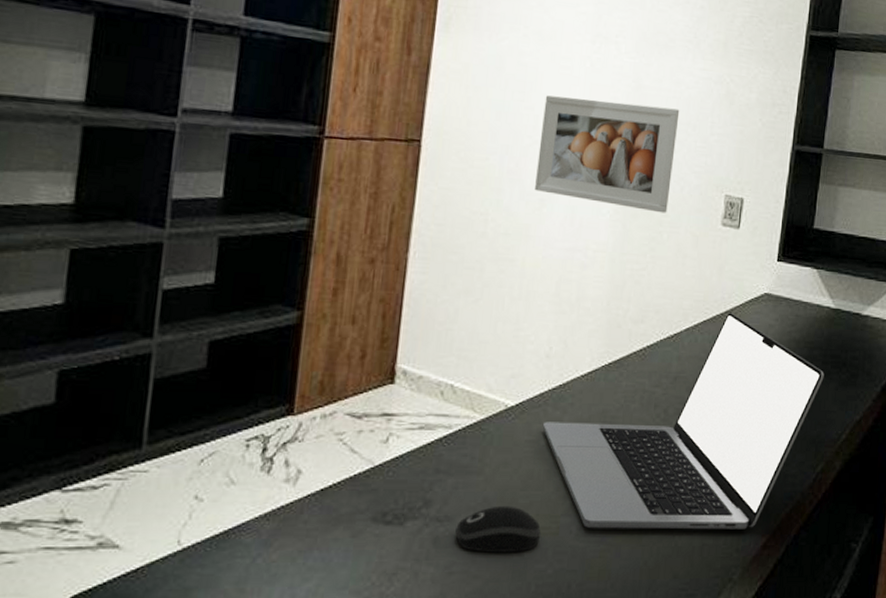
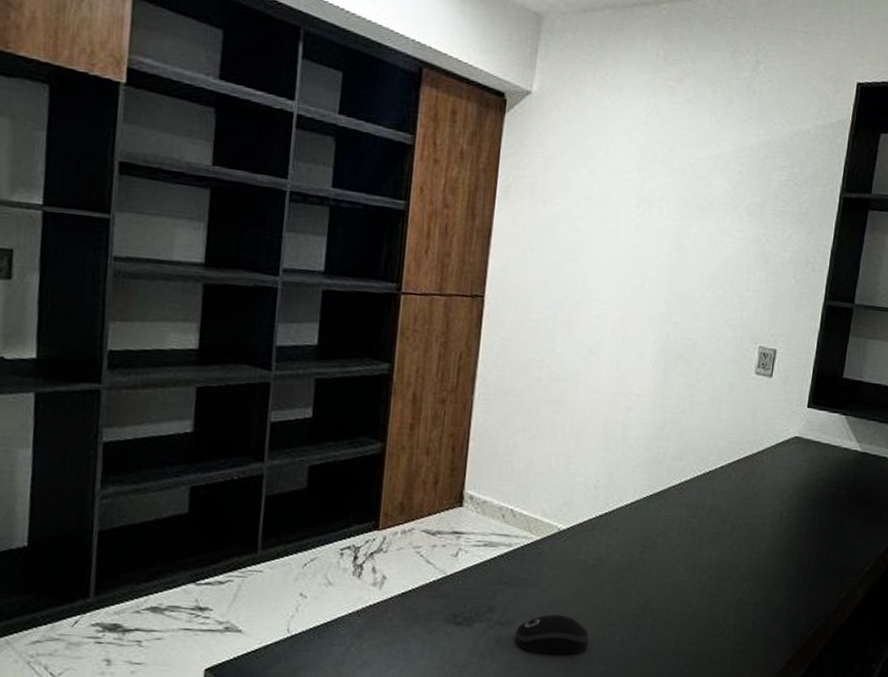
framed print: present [535,95,680,213] -> none [584,255,718,362]
laptop: present [542,313,824,530] -> none [590,453,850,646]

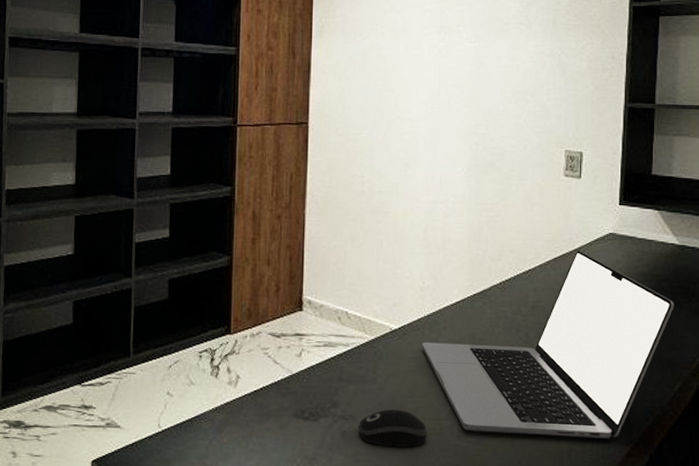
laptop: none [590,453,850,646] -> present [421,251,674,439]

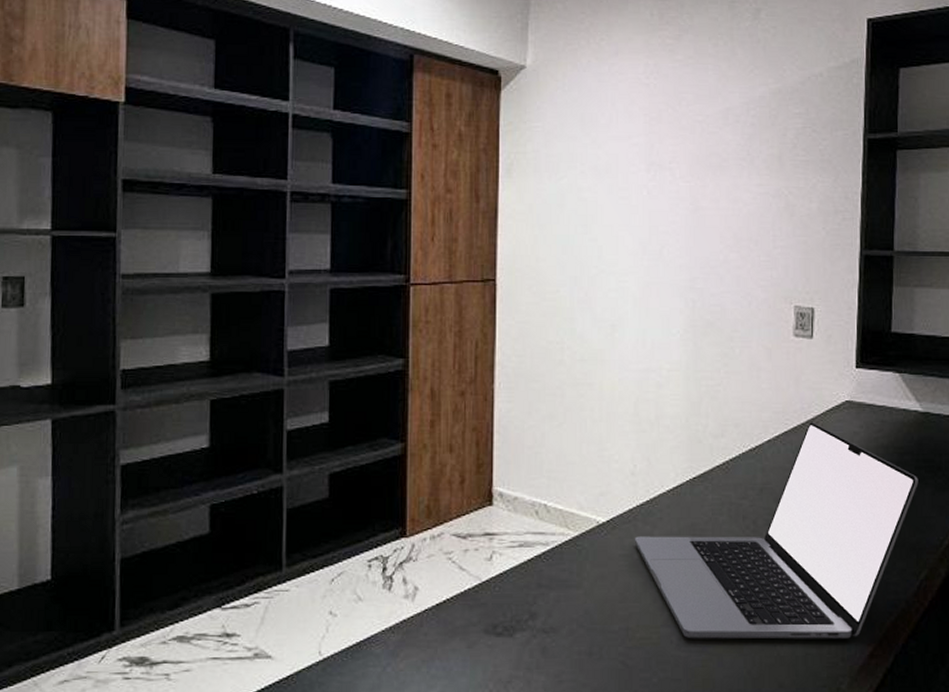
computer mouse: present [358,409,427,447] -> none [562,617,642,662]

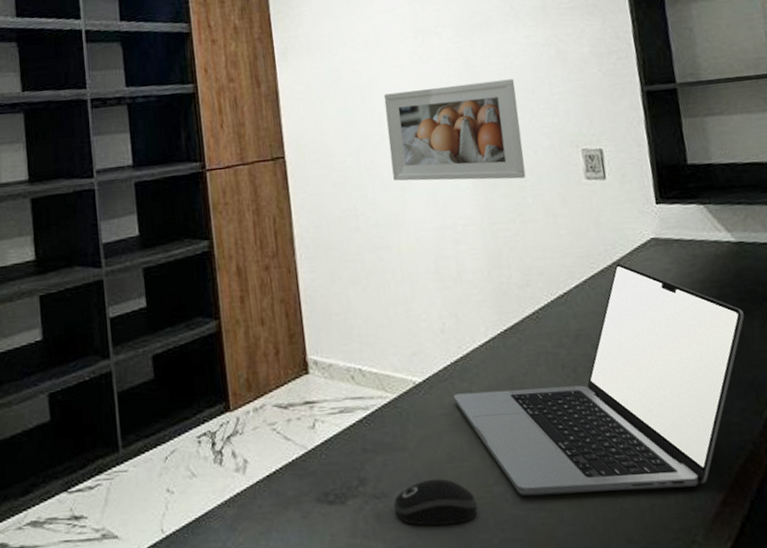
computer mouse: none [562,617,642,662] -> present [394,478,477,526]
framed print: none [605,225,740,329] -> present [383,79,526,181]

